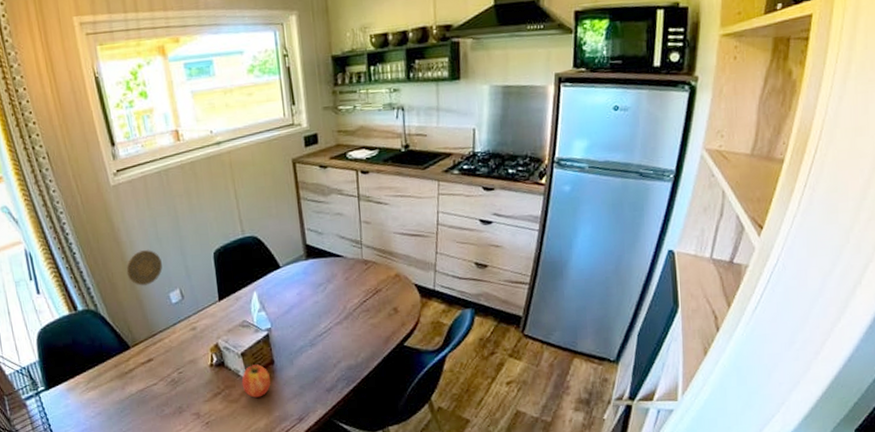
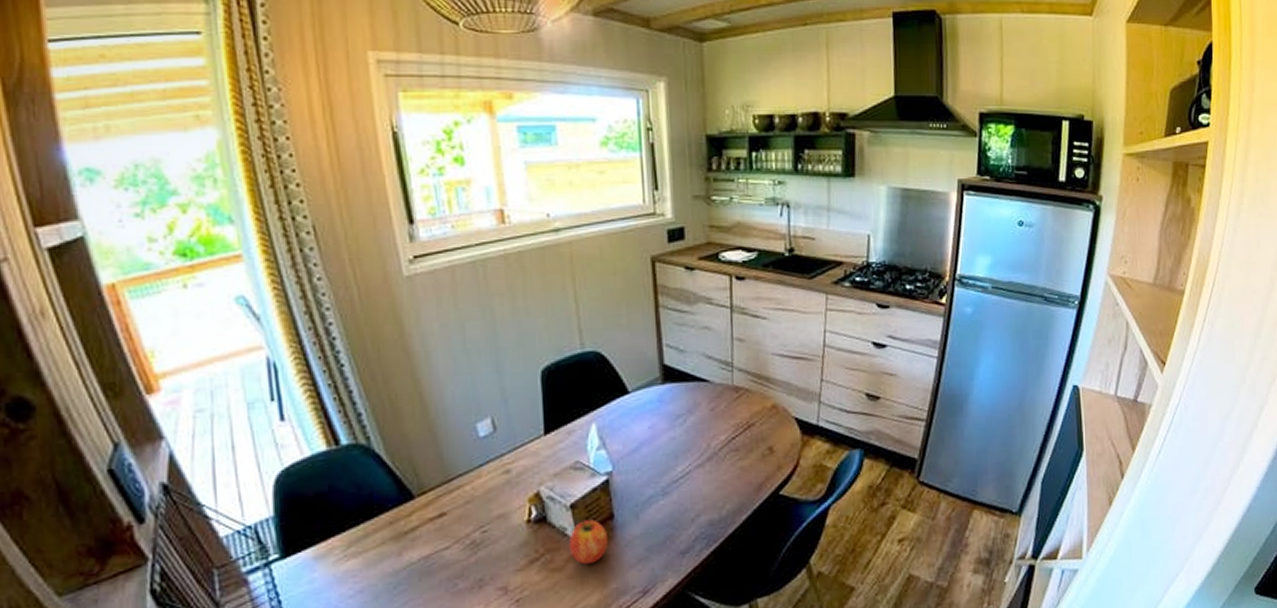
decorative plate: present [126,250,162,286] -> none [417,364,469,413]

